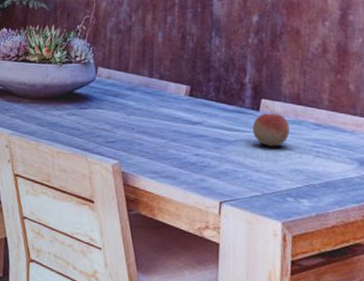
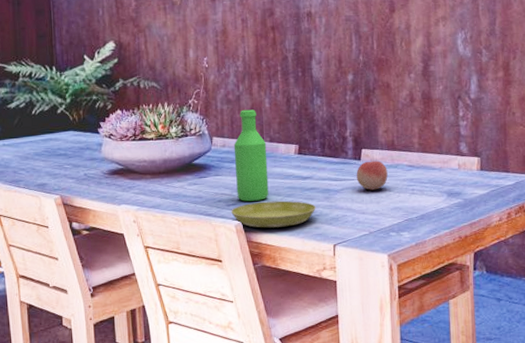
saucer: none [109,142,204,175] -> present [231,200,316,228]
bottle: none [117,42,155,142] -> present [233,109,269,202]

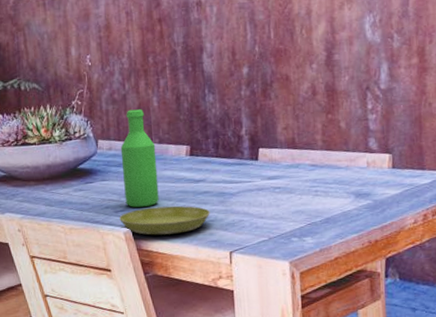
fruit: present [356,161,388,191] -> none [253,160,288,193]

